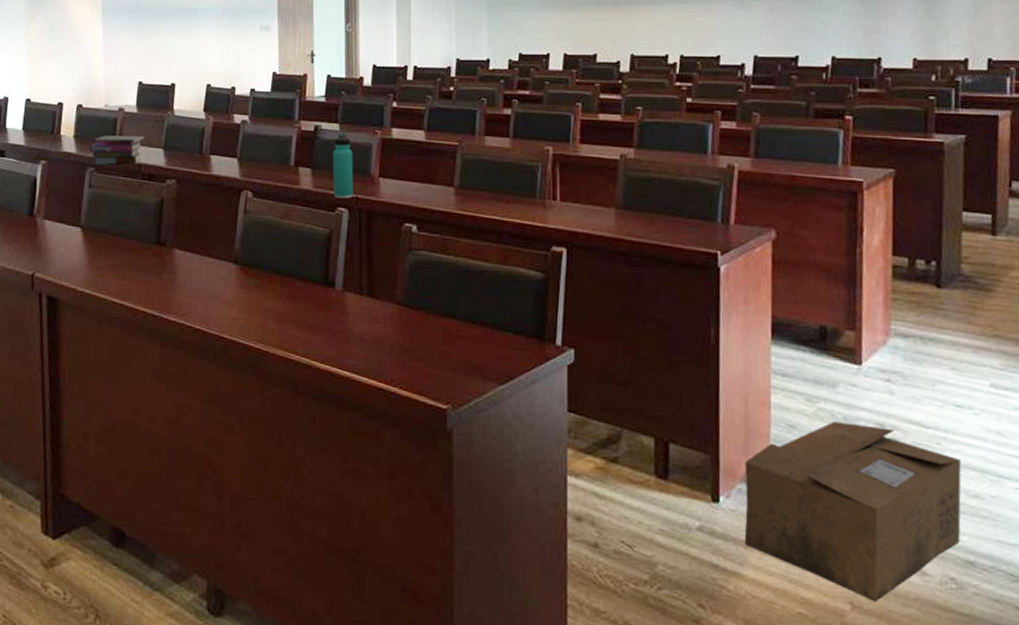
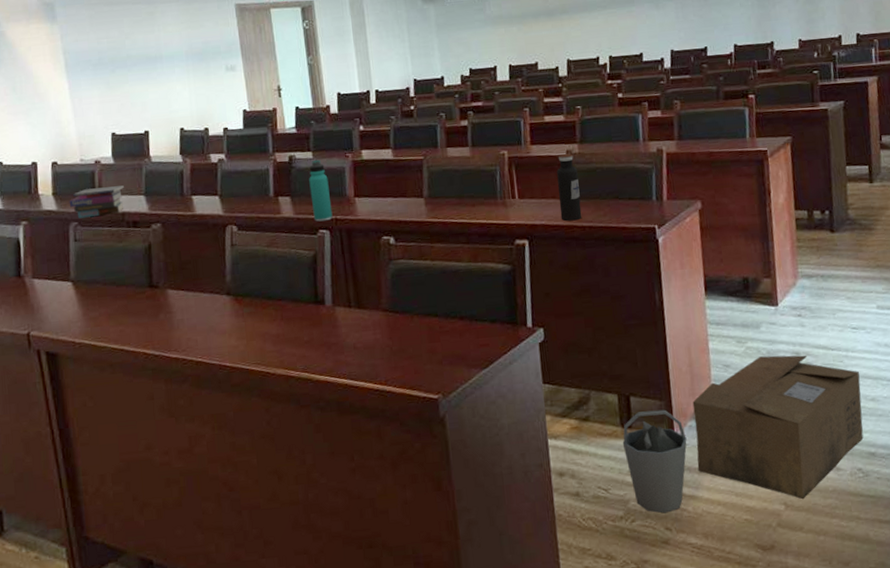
water bottle: none [606,158,632,234] -> present [557,153,582,222]
trash bin: none [655,462,734,587] -> present [622,409,687,513]

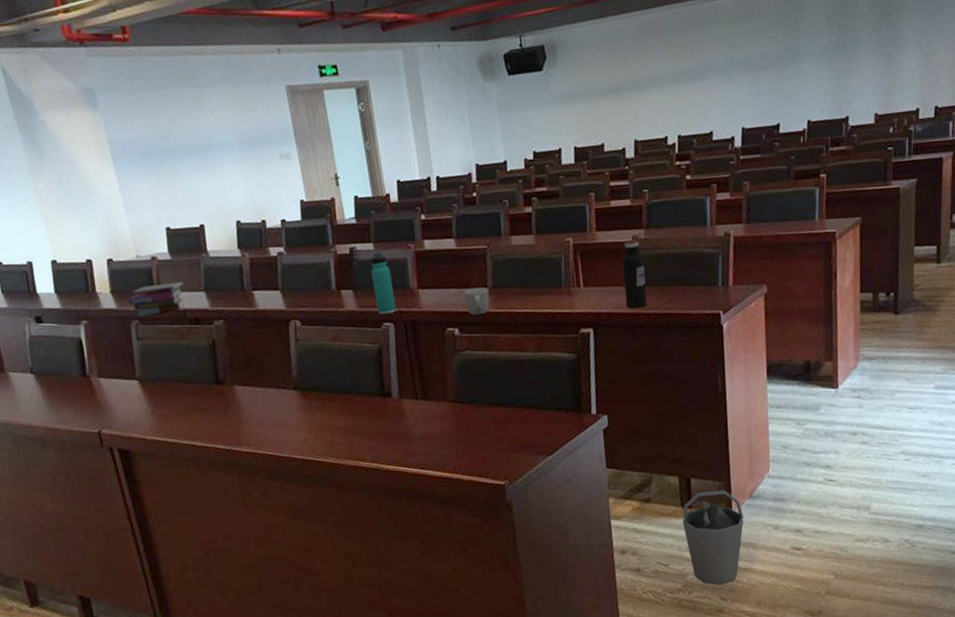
mug: none [400,197,425,225] -> present [464,287,489,316]
cardboard box: present [692,355,864,499] -> none [750,435,914,569]

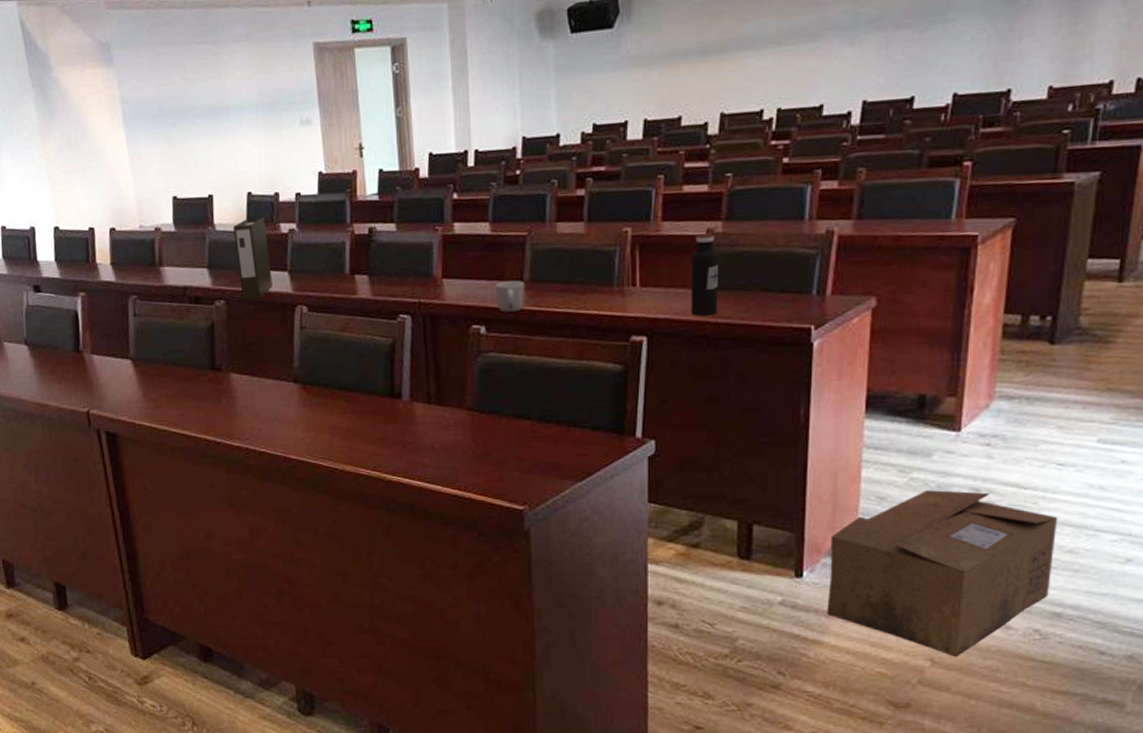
books: present [128,282,184,317] -> none [128,256,186,292]
binder: none [225,242,267,318] -> present [232,216,273,300]
thermos bottle: present [370,250,397,316] -> none [390,232,416,306]
trash bin: present [682,490,744,585] -> none [737,542,818,656]
cardboard box: none [750,435,914,569] -> present [827,490,1059,656]

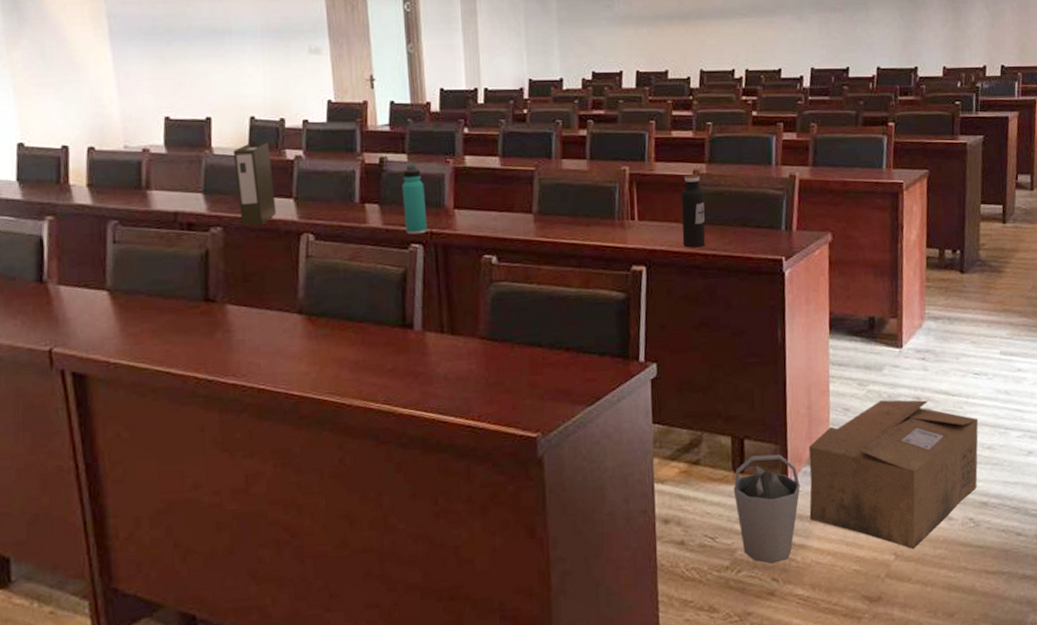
thermos bottle: none [390,232,416,306] -> present [402,163,428,236]
mug: present [495,280,524,313] -> none [506,212,533,243]
trash bin: none [737,542,818,656] -> present [733,454,800,563]

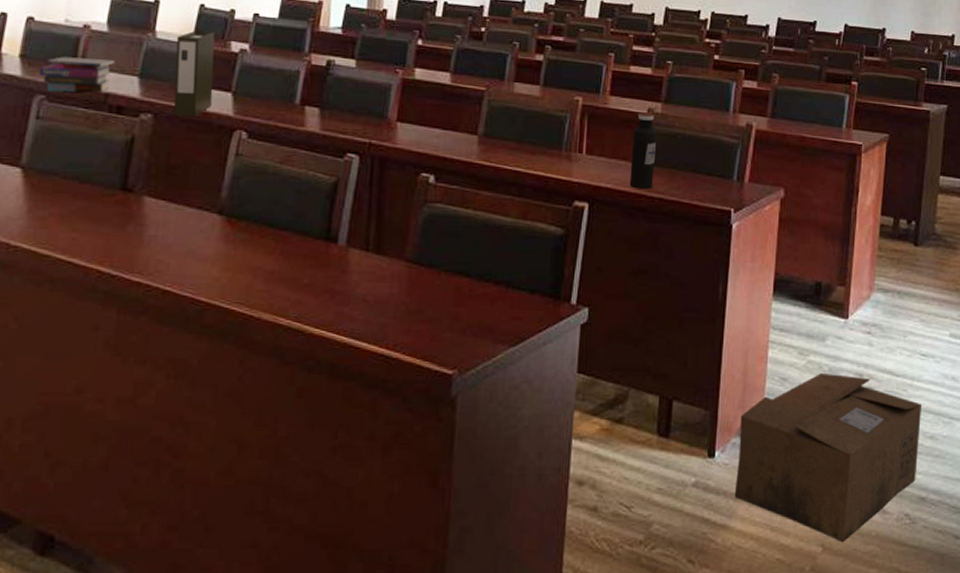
books: none [107,180,178,216] -> present [38,56,115,94]
thermos bottle: present [402,163,428,236] -> none [343,69,370,145]
trash bin: present [733,454,800,563] -> none [655,420,728,542]

